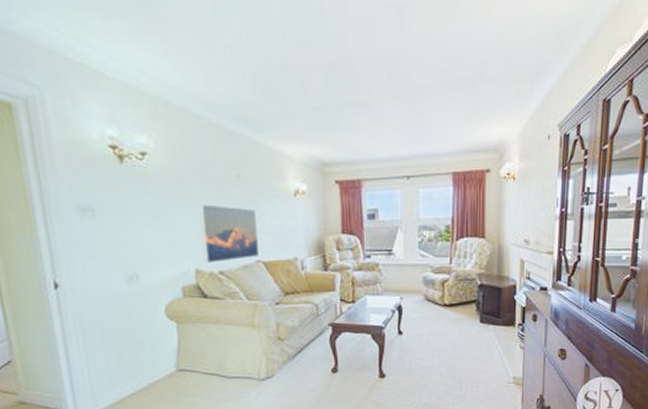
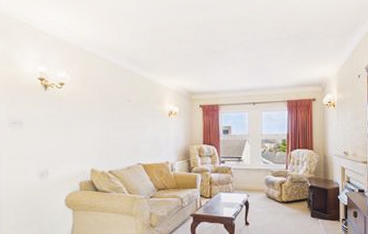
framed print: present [199,204,259,263] -> none [98,120,140,164]

